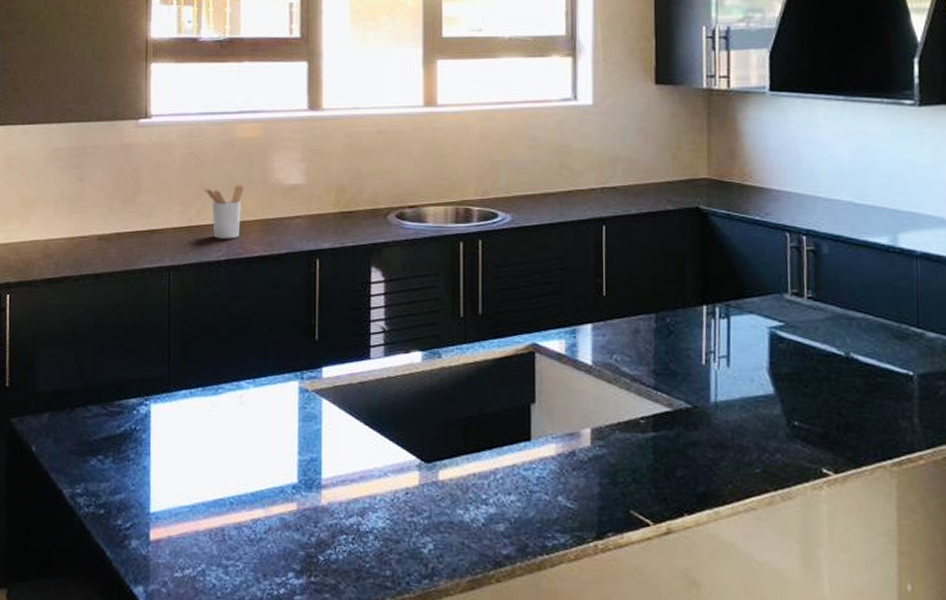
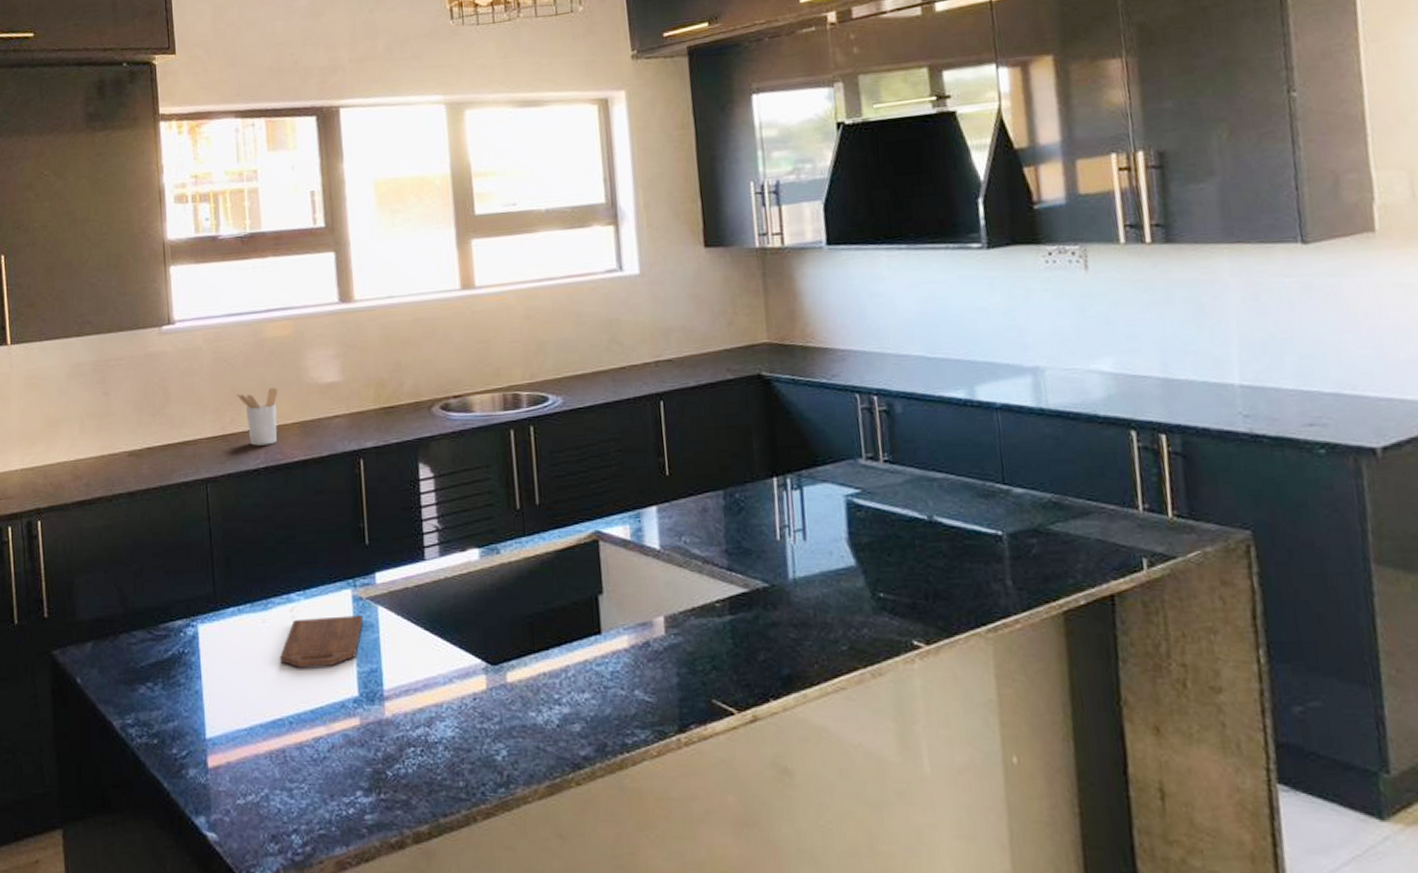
cutting board: none [226,405,308,453] -> present [280,615,364,668]

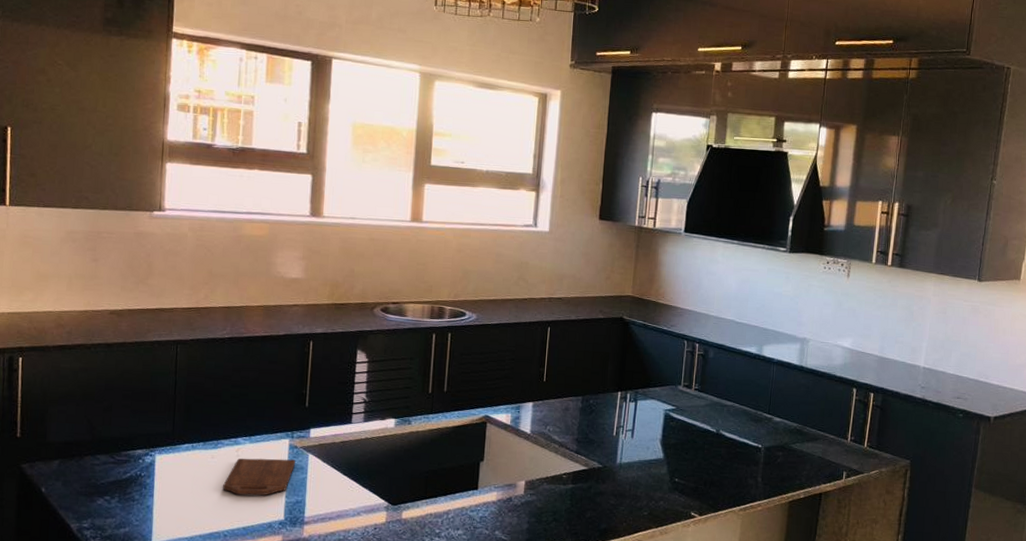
utensil holder: present [237,387,278,446] -> none [213,275,249,321]

